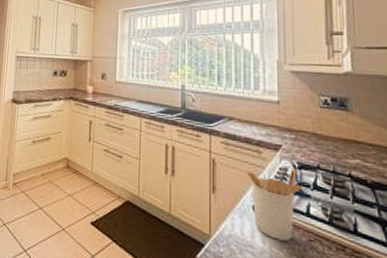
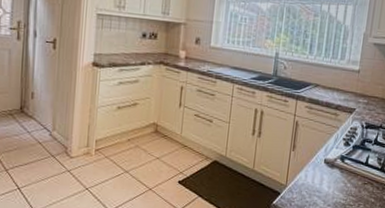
utensil holder: present [246,169,303,241] -> none [323,128,367,186]

